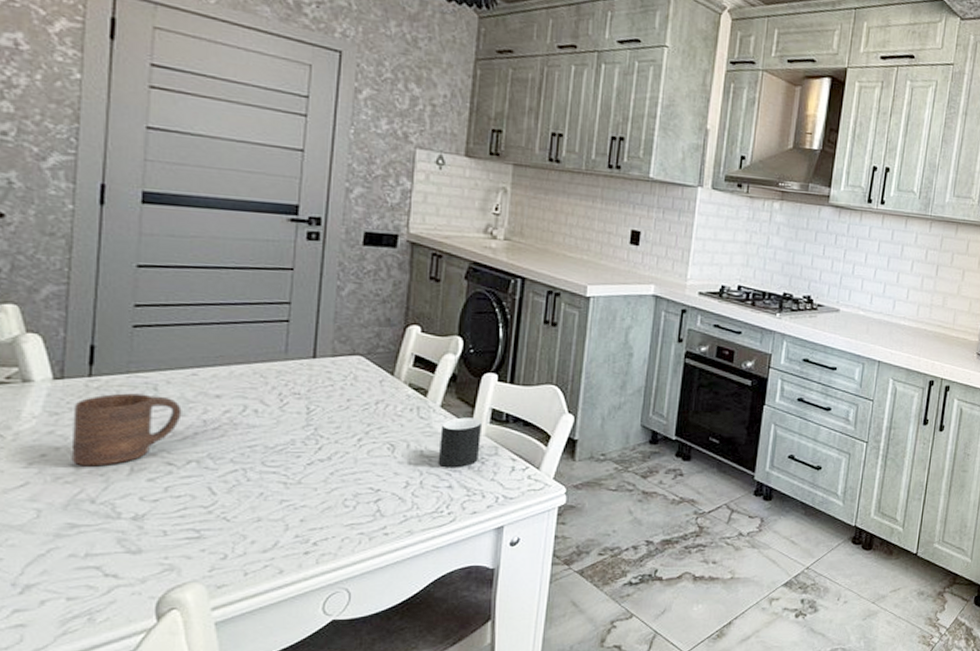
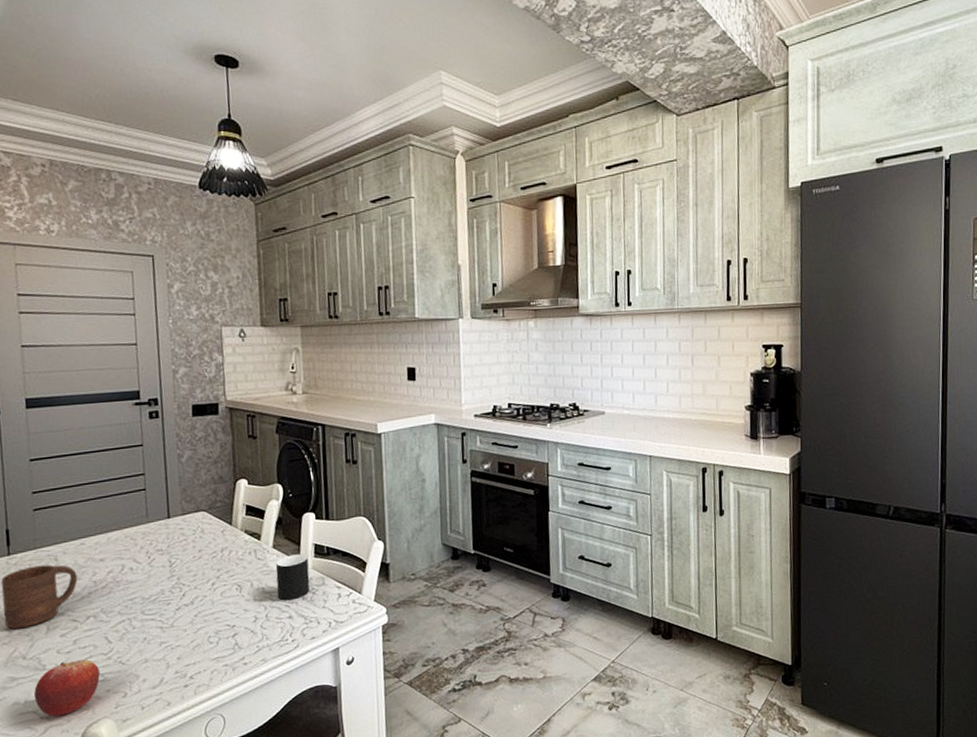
fruit: none [99,510,194,574] -> present [33,659,100,716]

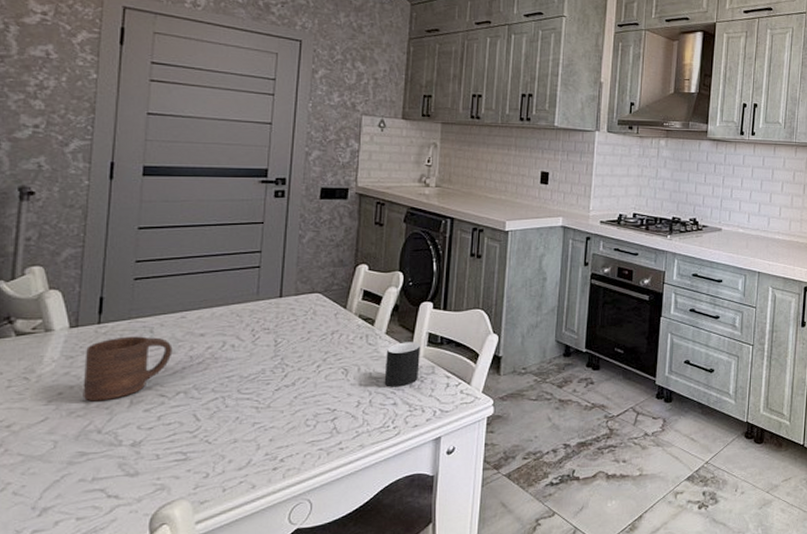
fruit: present [33,659,100,716] -> none [103,436,182,495]

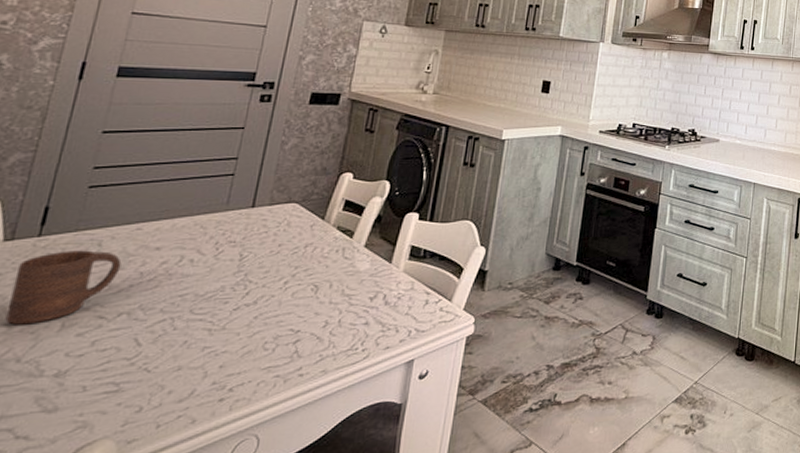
cup: present [384,342,421,387] -> none [357,255,402,305]

